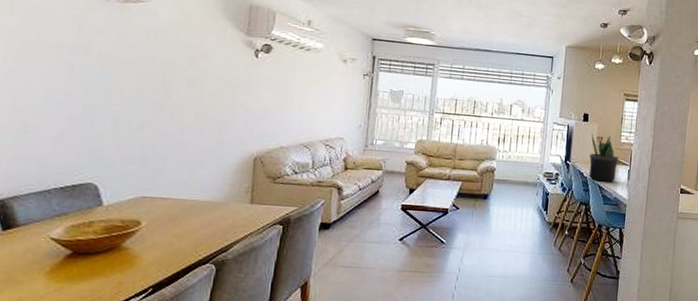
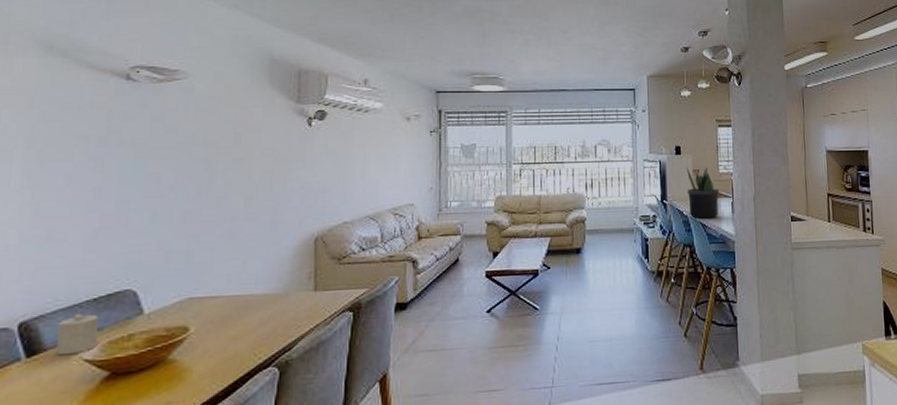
candle: none [28,198,64,233] -> present [57,313,99,356]

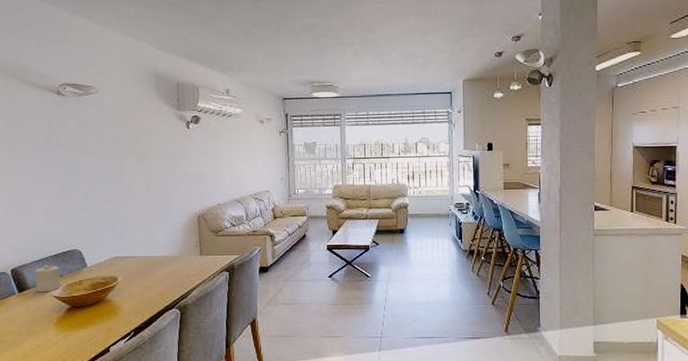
planter: present [686,167,720,219] -> none [497,161,528,207]

